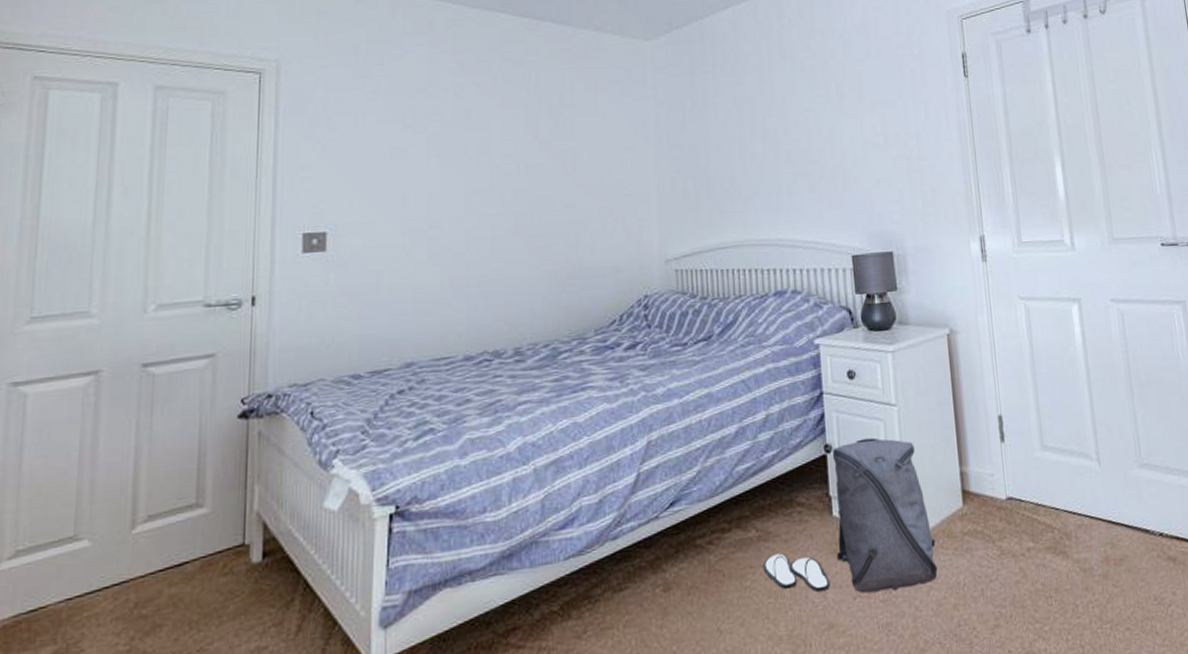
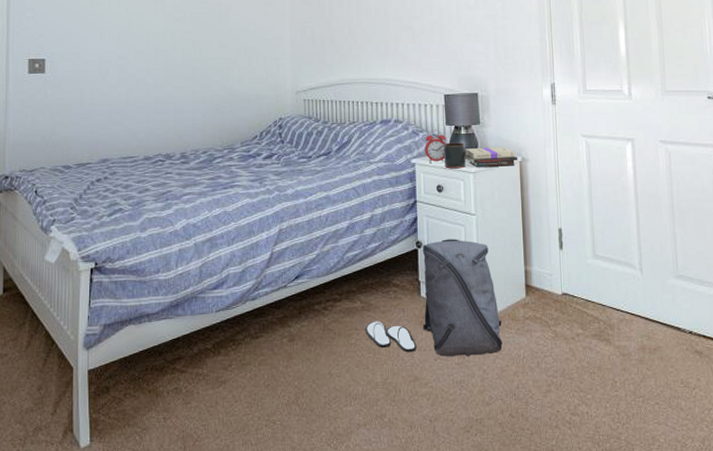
alarm clock: none [830,300,857,344] -> present [424,130,446,164]
mug: none [853,314,883,349] -> present [443,142,466,169]
books: none [880,316,945,346] -> present [465,146,518,168]

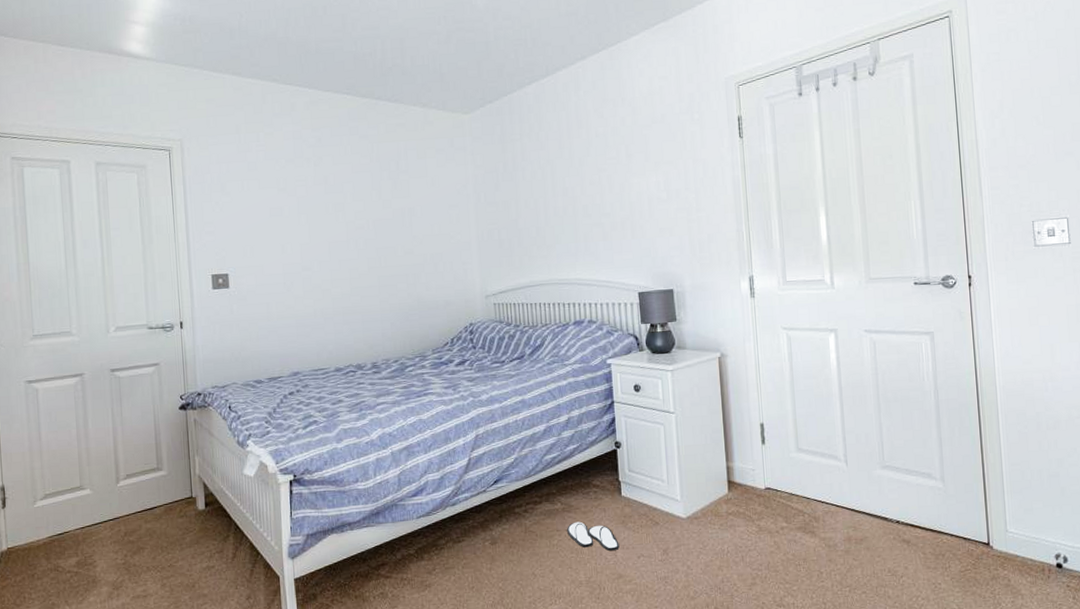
backpack: present [422,239,503,357] -> none [621,438,706,554]
alarm clock: present [424,130,446,164] -> none [620,328,642,363]
mug: present [443,142,466,169] -> none [639,340,664,368]
books: present [465,146,518,168] -> none [661,343,717,366]

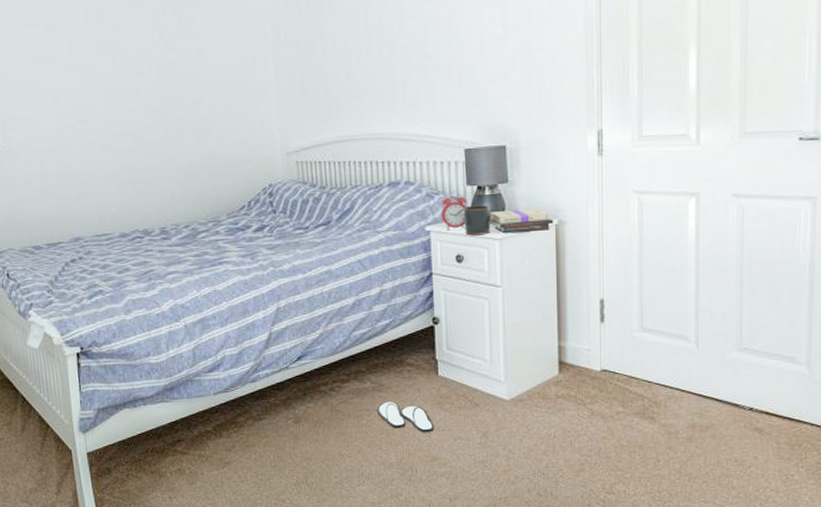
alarm clock: none [620,328,642,363] -> present [441,191,467,231]
mug: none [639,340,664,368] -> present [463,204,491,236]
books: none [661,343,717,366] -> present [489,208,554,234]

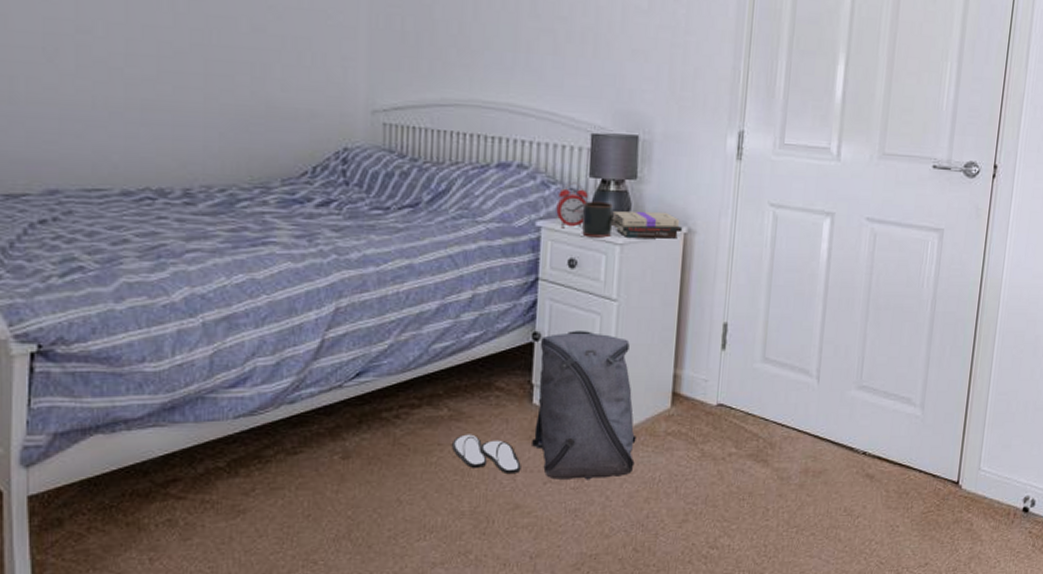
backpack: none [439,313,531,437] -> present [532,331,637,480]

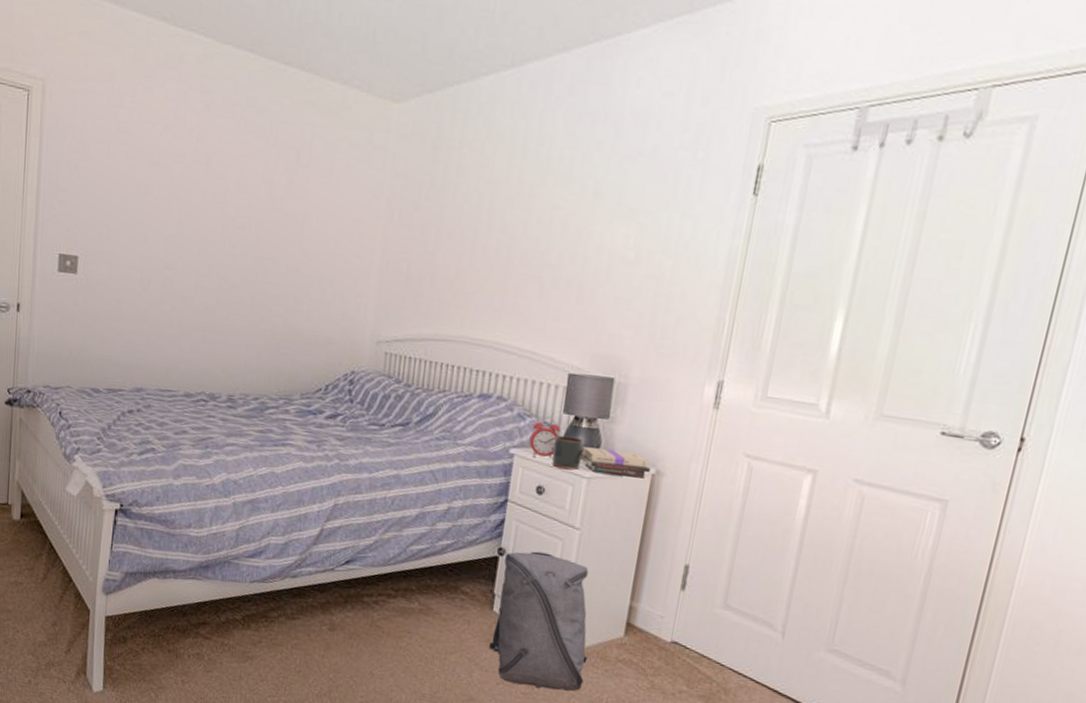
slippers: present [452,434,521,473] -> none [419,627,478,670]

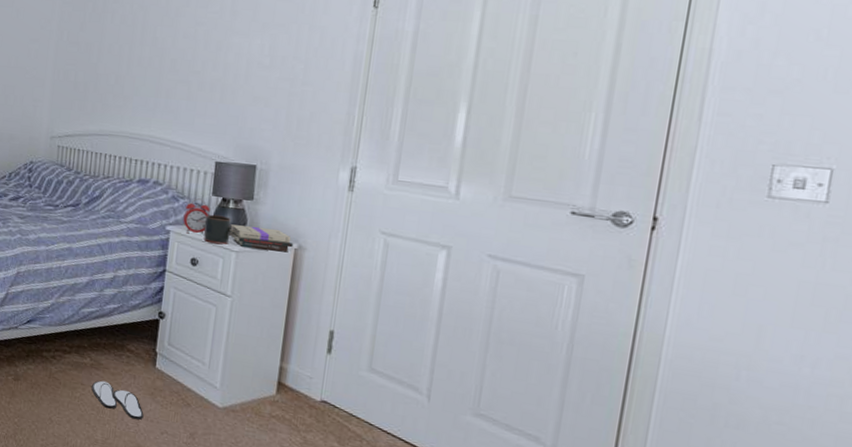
slippers: none [419,627,478,670] -> present [91,381,144,420]
backpack: present [489,551,589,692] -> none [153,315,243,444]

